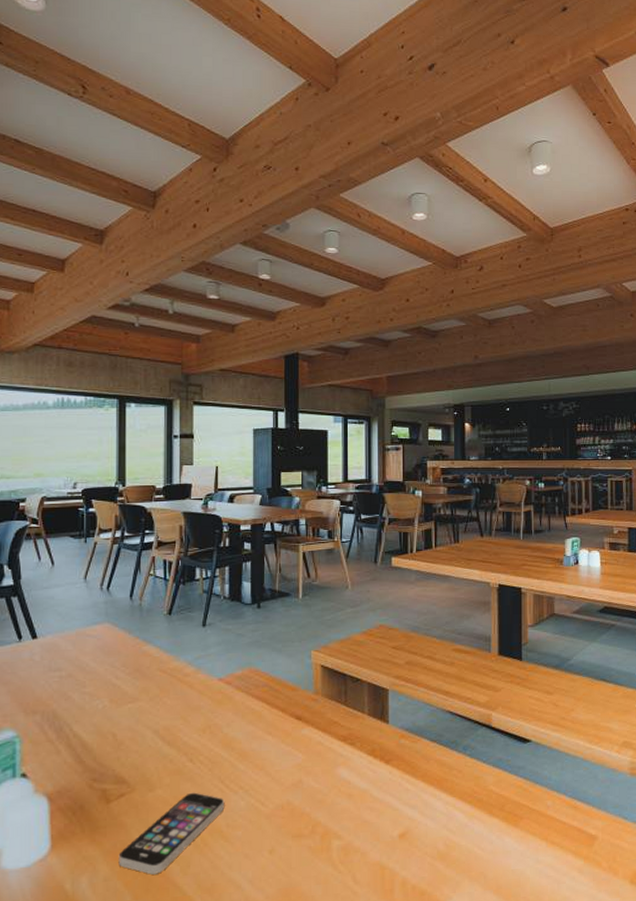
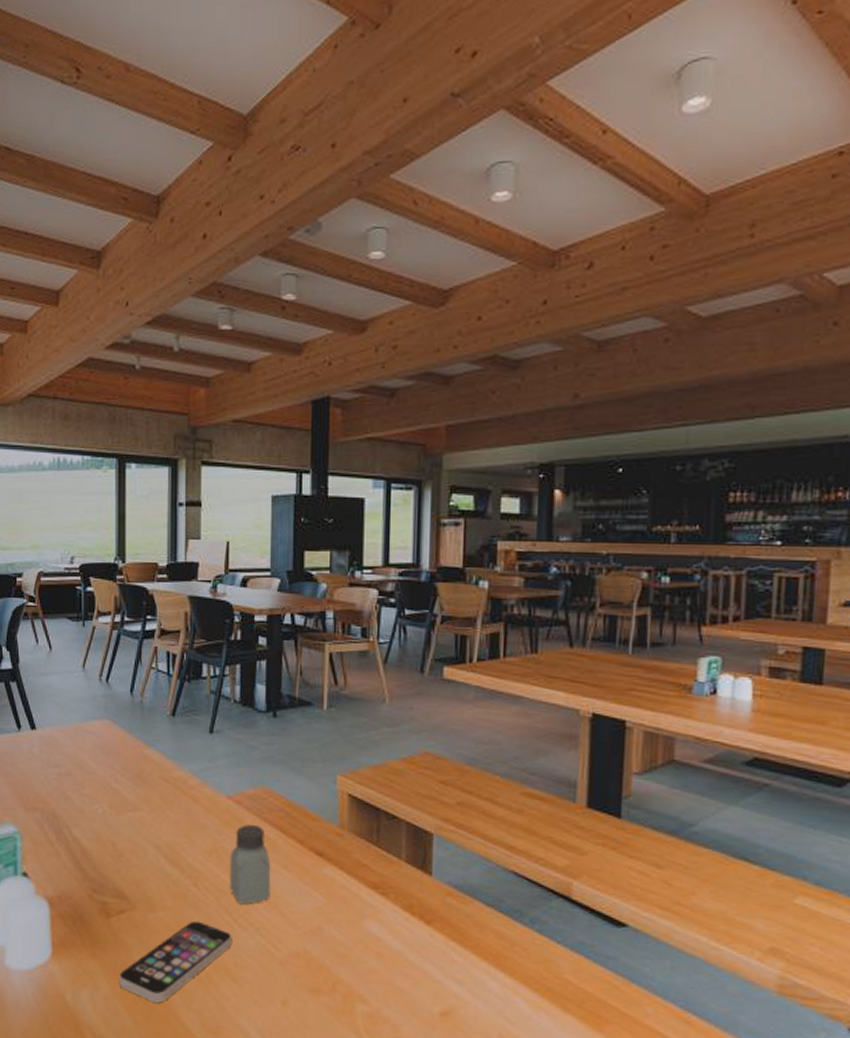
saltshaker: none [221,701,258,771] -> present [229,825,271,905]

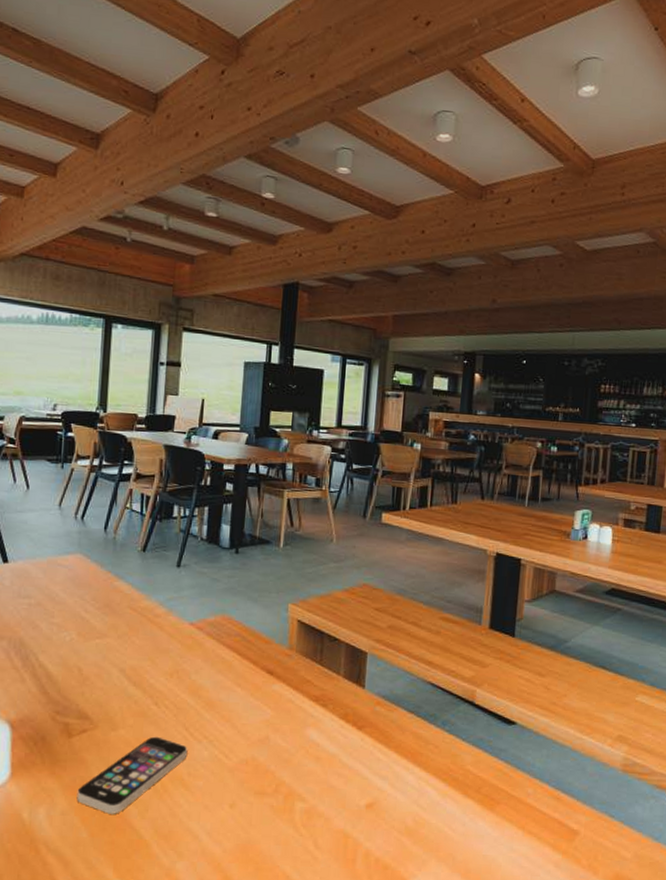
saltshaker: present [229,825,271,905] -> none [187,648,227,720]

